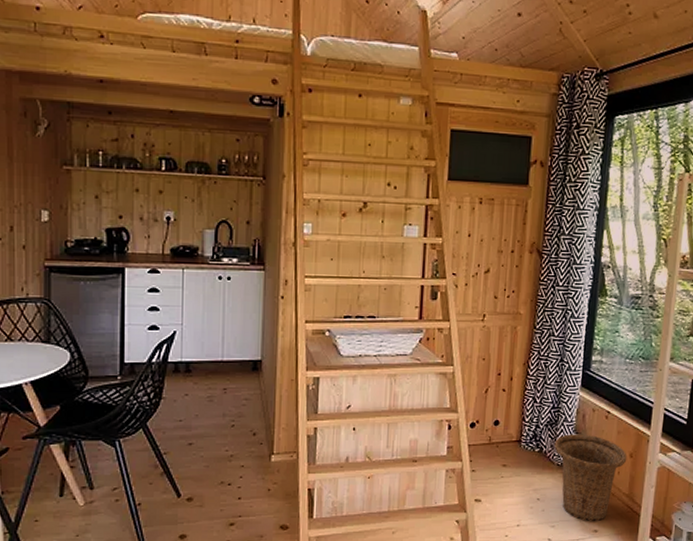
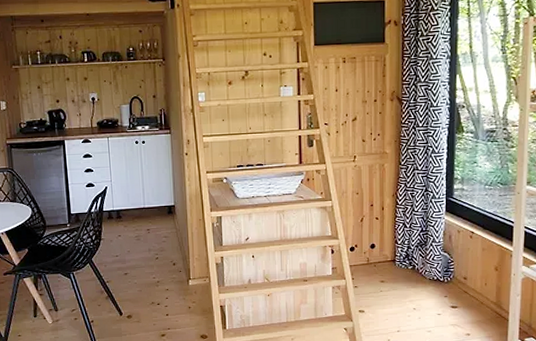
basket: present [554,434,627,521] -> none [425,252,493,326]

